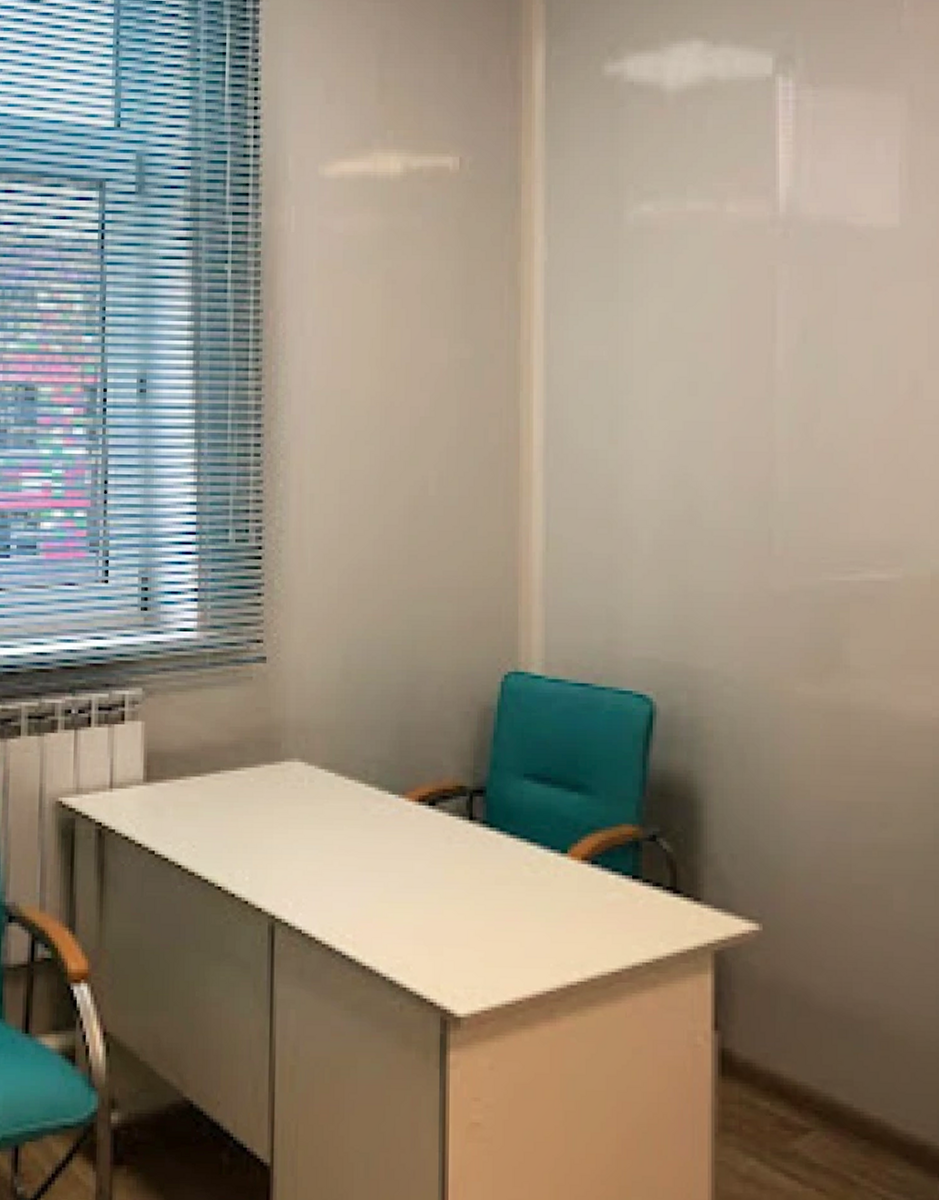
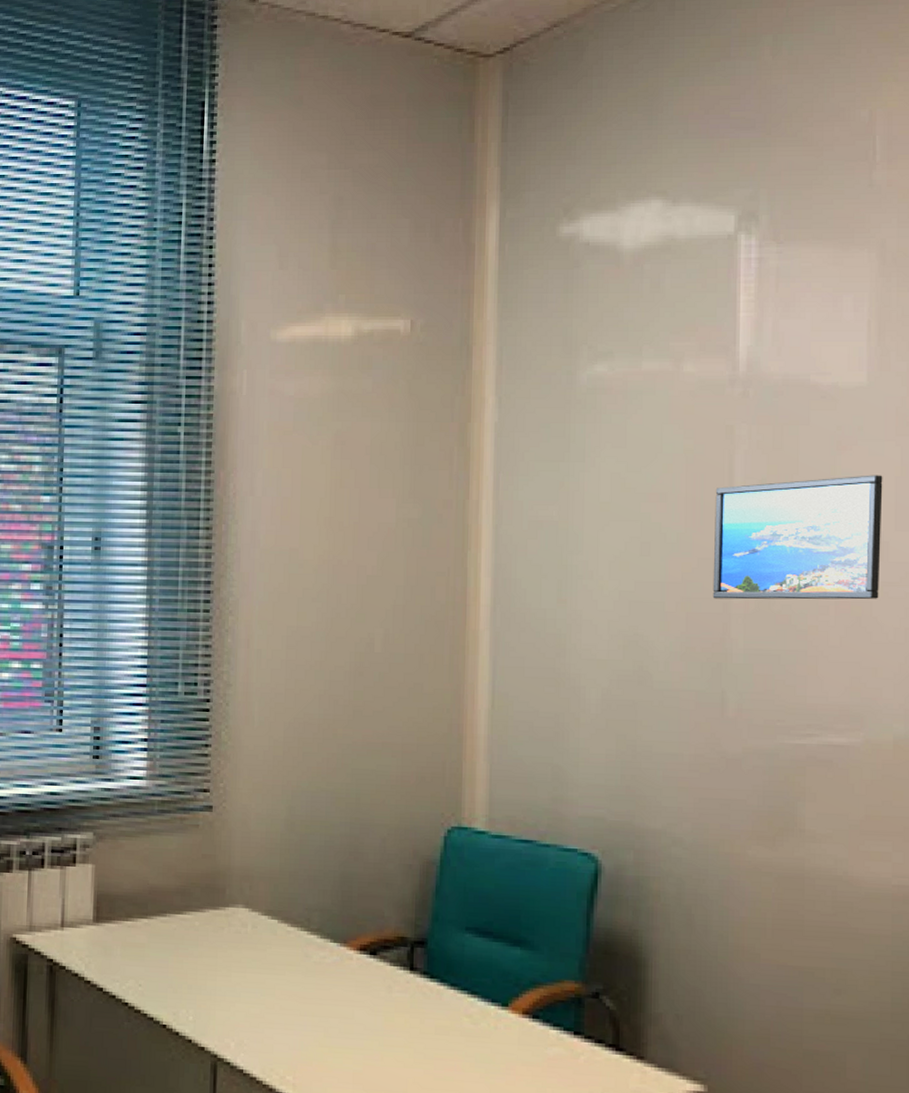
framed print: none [758,315,916,438] -> present [712,475,883,600]

